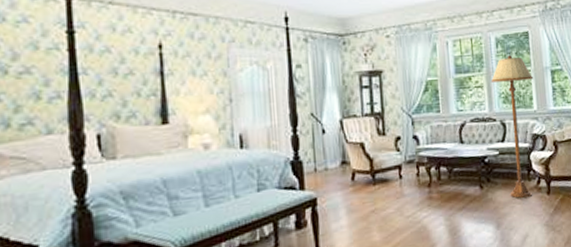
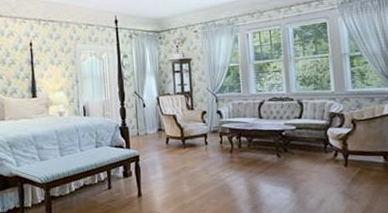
floor lamp: present [490,55,534,198] -> none [288,44,332,168]

